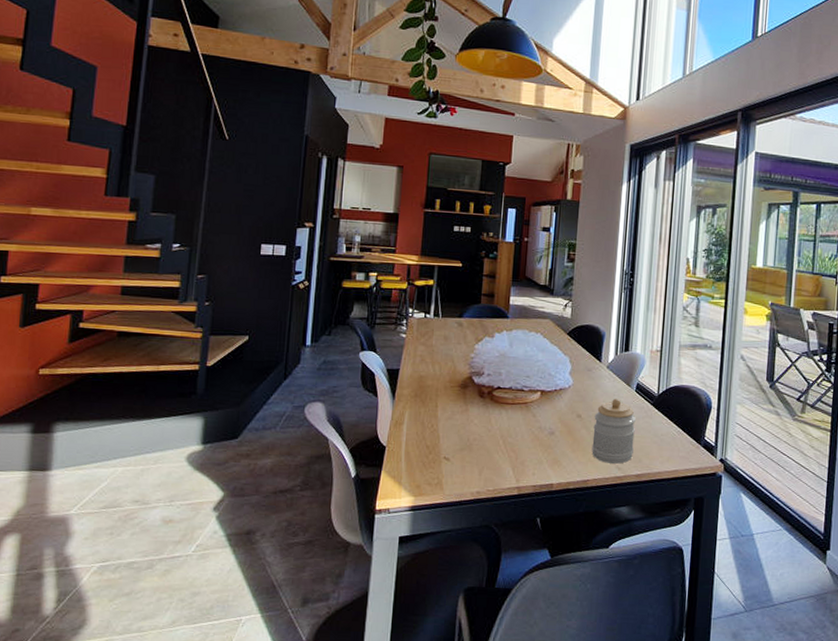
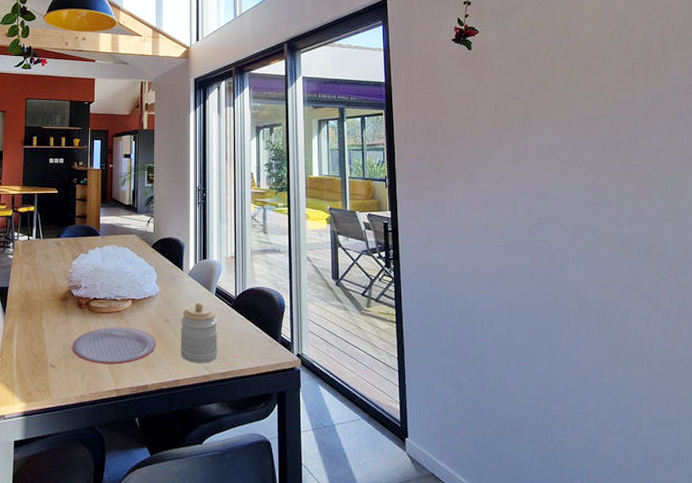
plate: none [470,420,566,461] -> present [72,327,157,365]

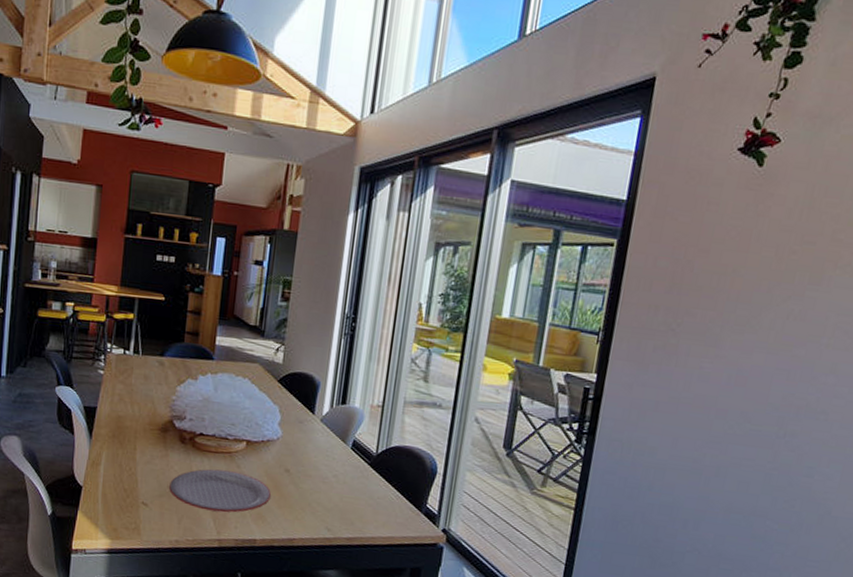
jar: present [180,303,218,363] -> none [299,454,350,525]

